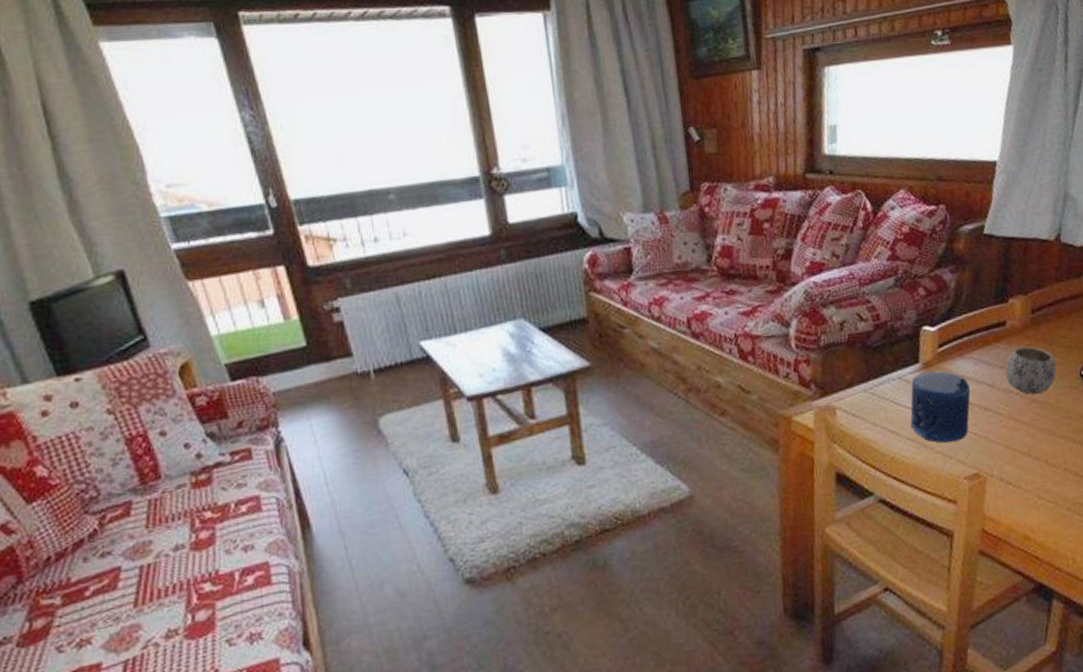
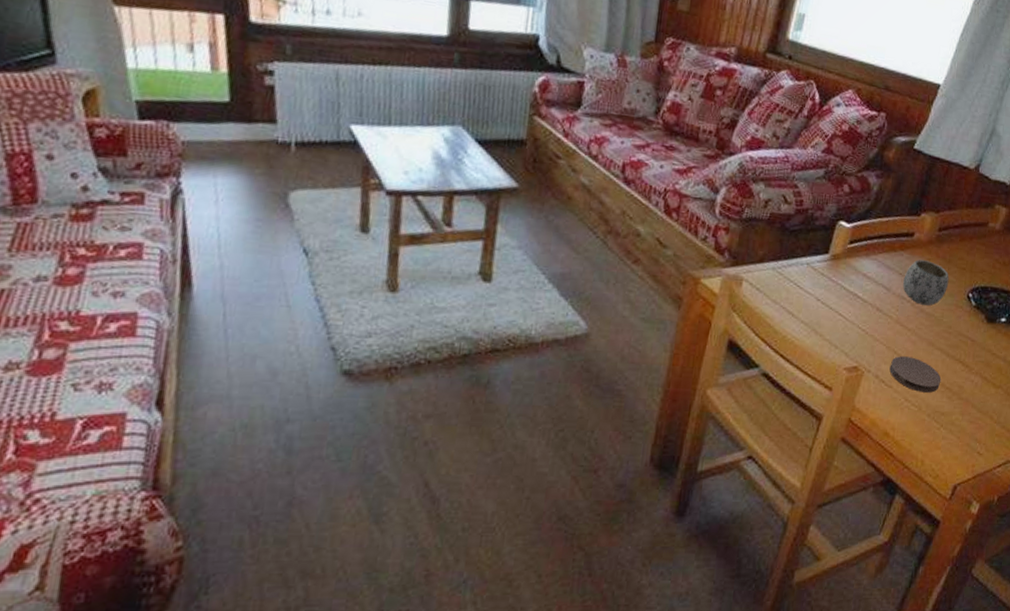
candle: present [910,371,971,443] -> none [807,263,869,333]
coaster: none [1013,451,1074,487] -> present [889,356,942,393]

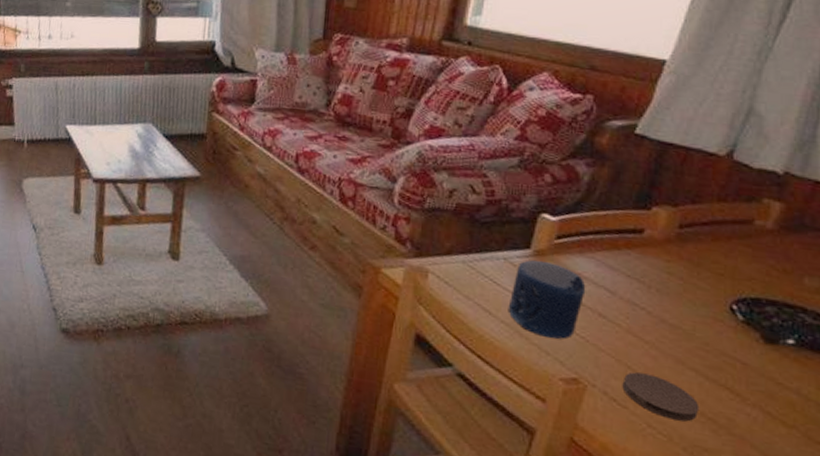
candle: none [807,263,869,333] -> present [508,259,586,339]
mug: present [903,260,949,306] -> none [633,260,700,316]

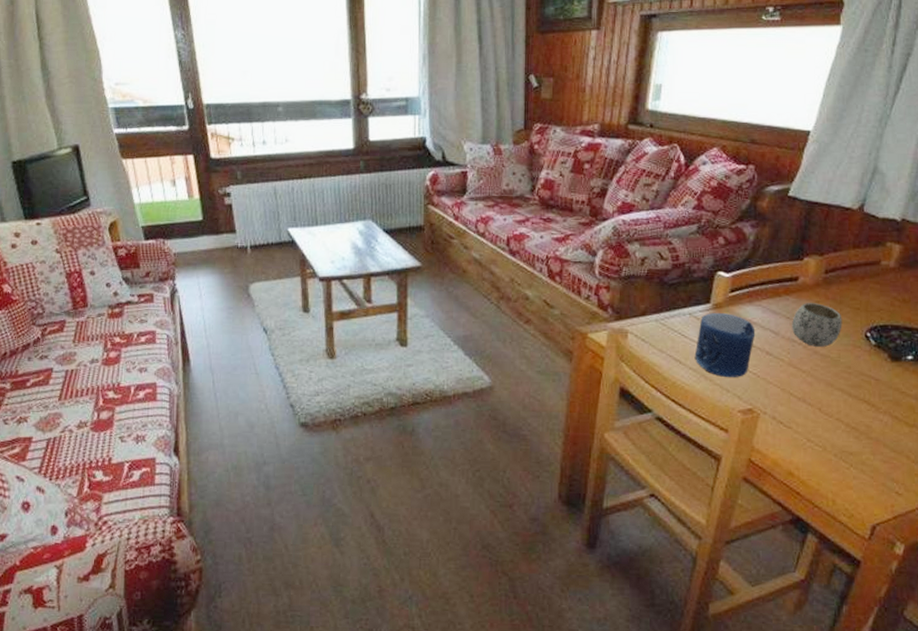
coaster: present [622,372,700,422] -> none [787,397,846,433]
mug: none [633,260,700,316] -> present [792,303,843,347]

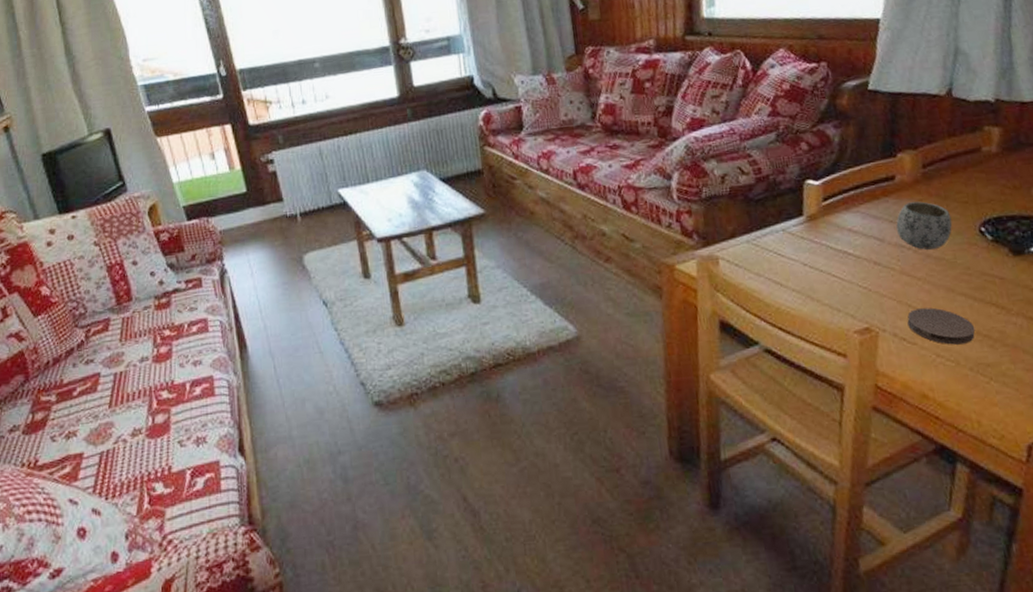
candle: present [694,312,756,377] -> none [795,224,859,296]
coaster: none [787,397,846,433] -> present [907,307,976,345]

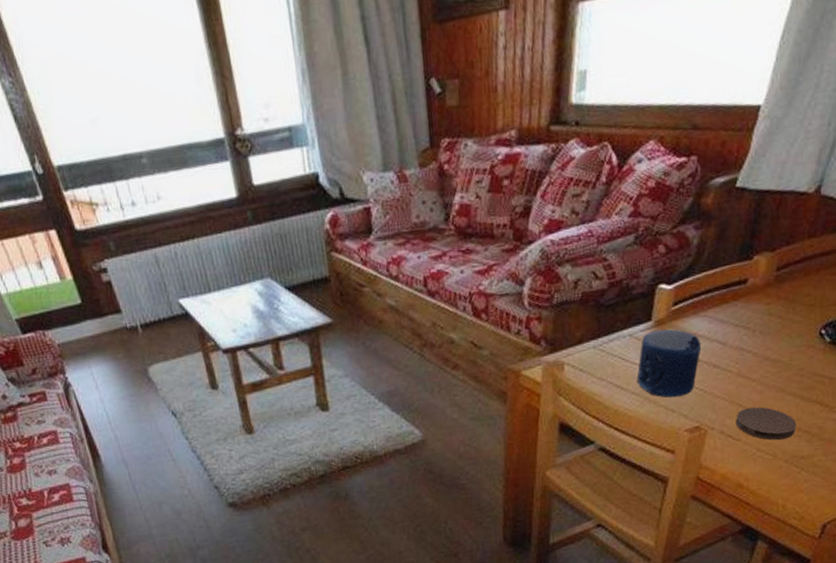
candle: none [795,224,859,296] -> present [636,329,702,398]
mug: present [896,201,953,250] -> none [741,305,795,353]

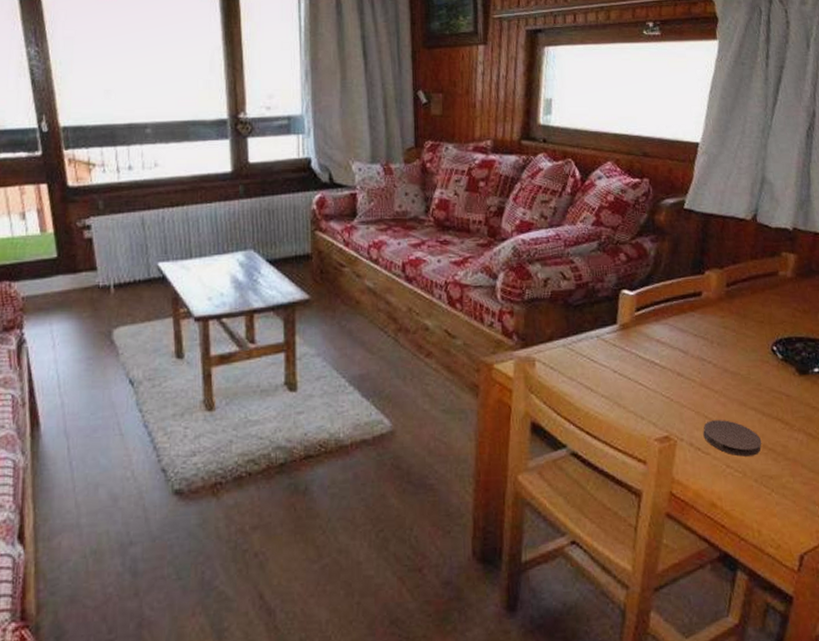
candle: present [636,329,702,398] -> none [605,333,665,403]

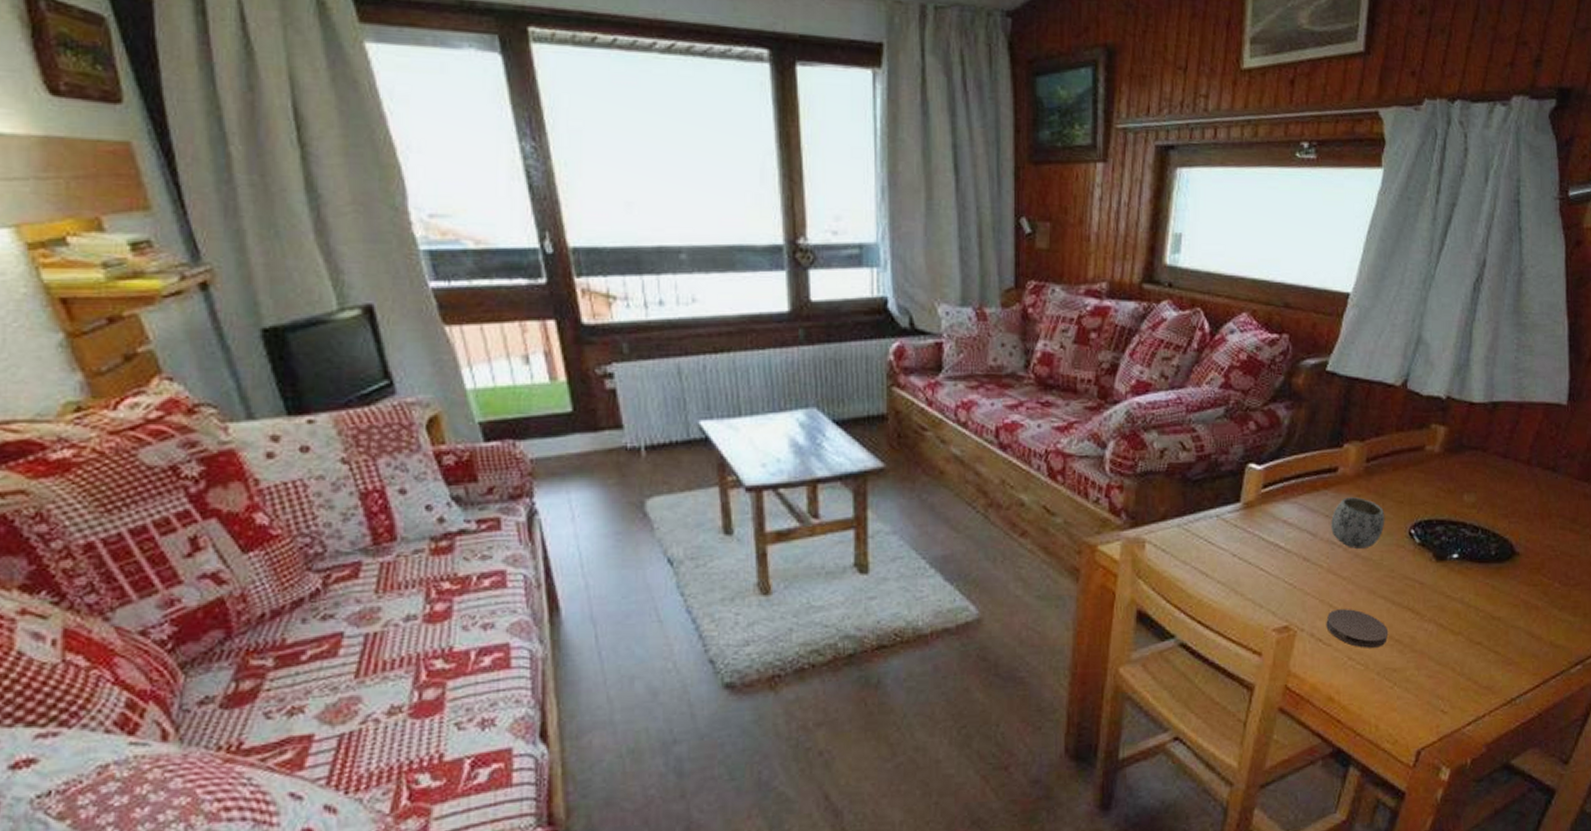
mug: none [699,318,749,364] -> present [1331,497,1385,549]

